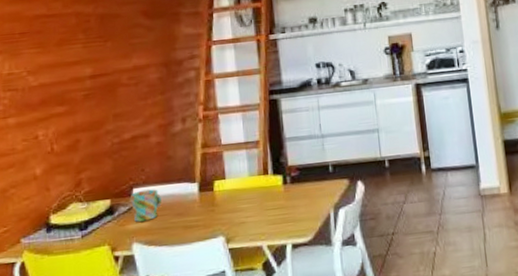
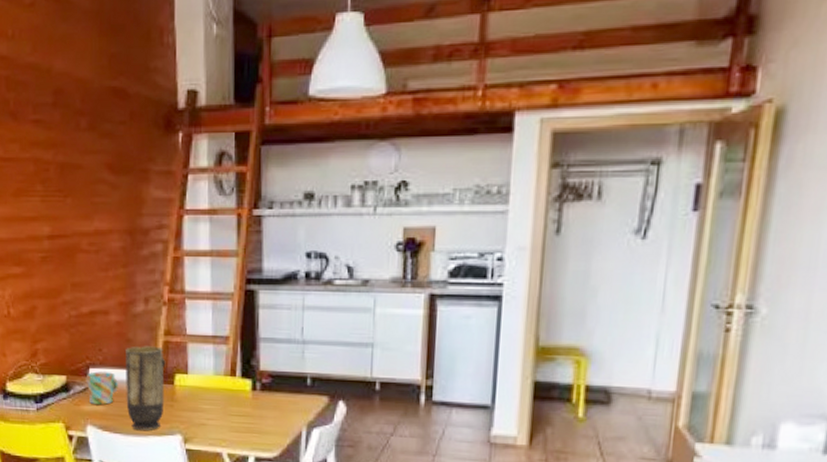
vase: none [166,159,206,240] -> present [124,346,166,431]

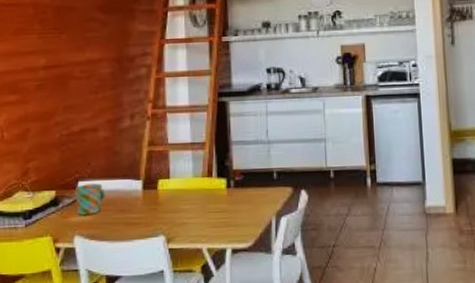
vase: present [124,346,166,431] -> none [112,156,150,236]

